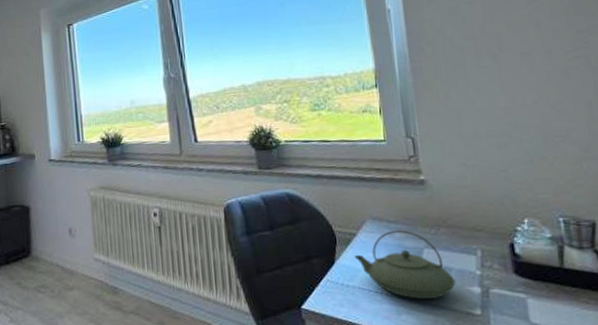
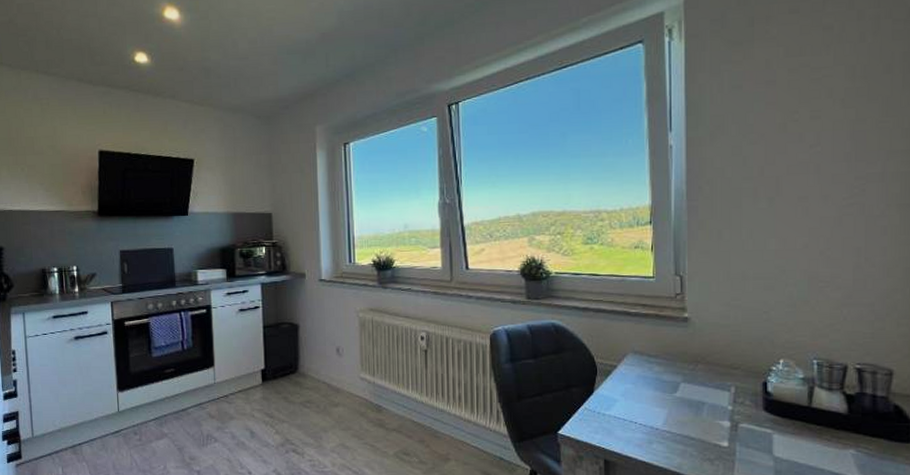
teapot: present [354,230,456,299] -> none [613,364,707,430]

